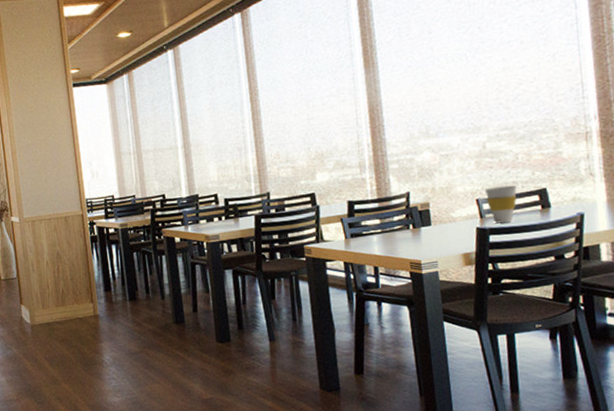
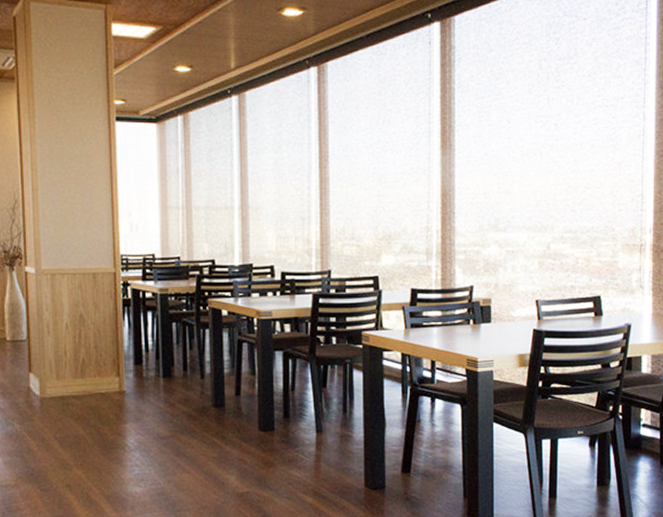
cup: present [484,185,517,224] -> none [544,289,574,327]

